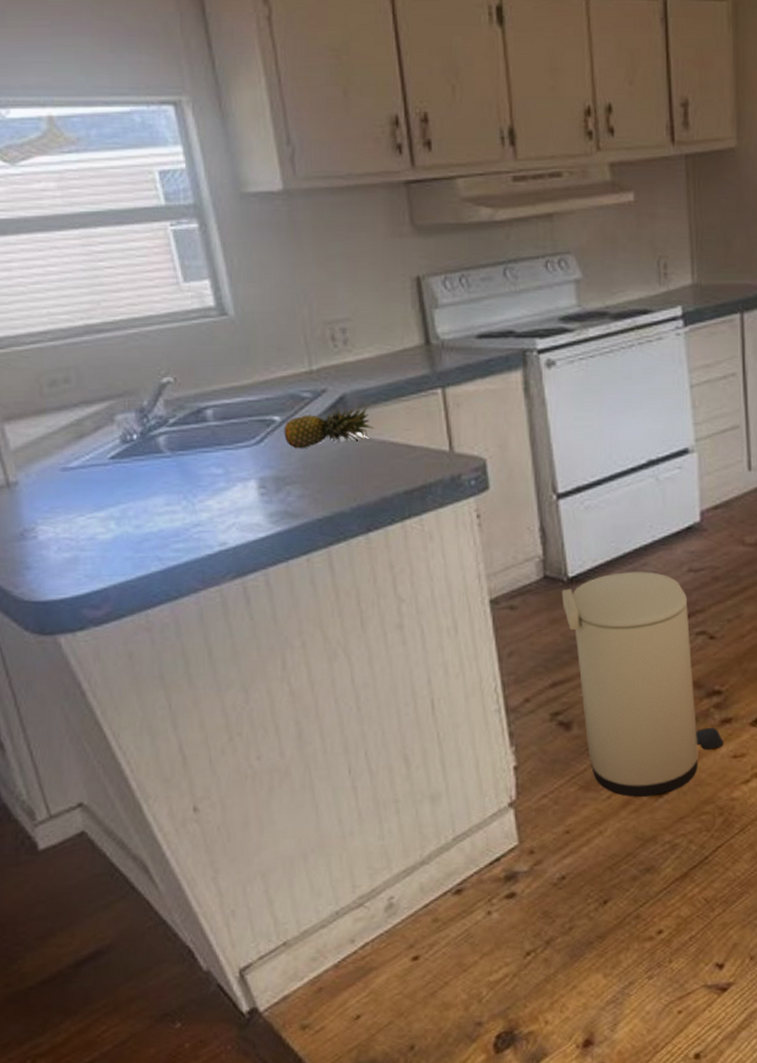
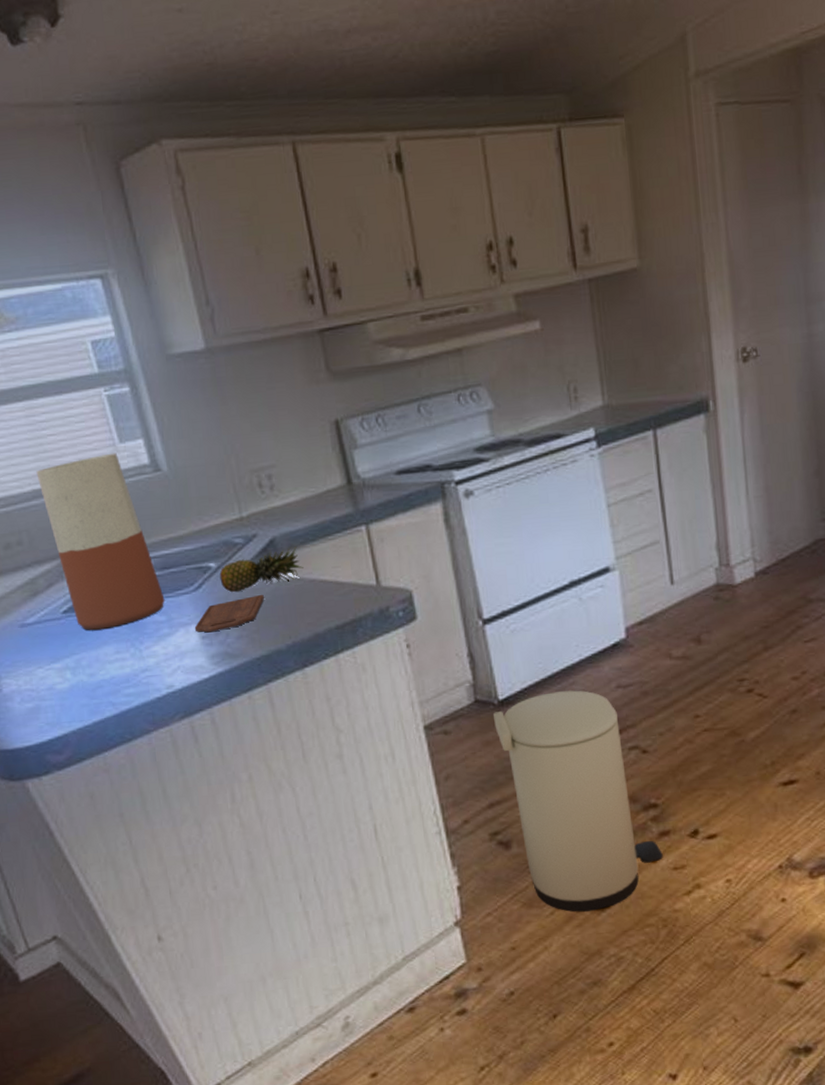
vase: none [90,292,223,479] -> present [36,453,165,630]
cutting board: none [253,452,330,489] -> present [194,594,264,633]

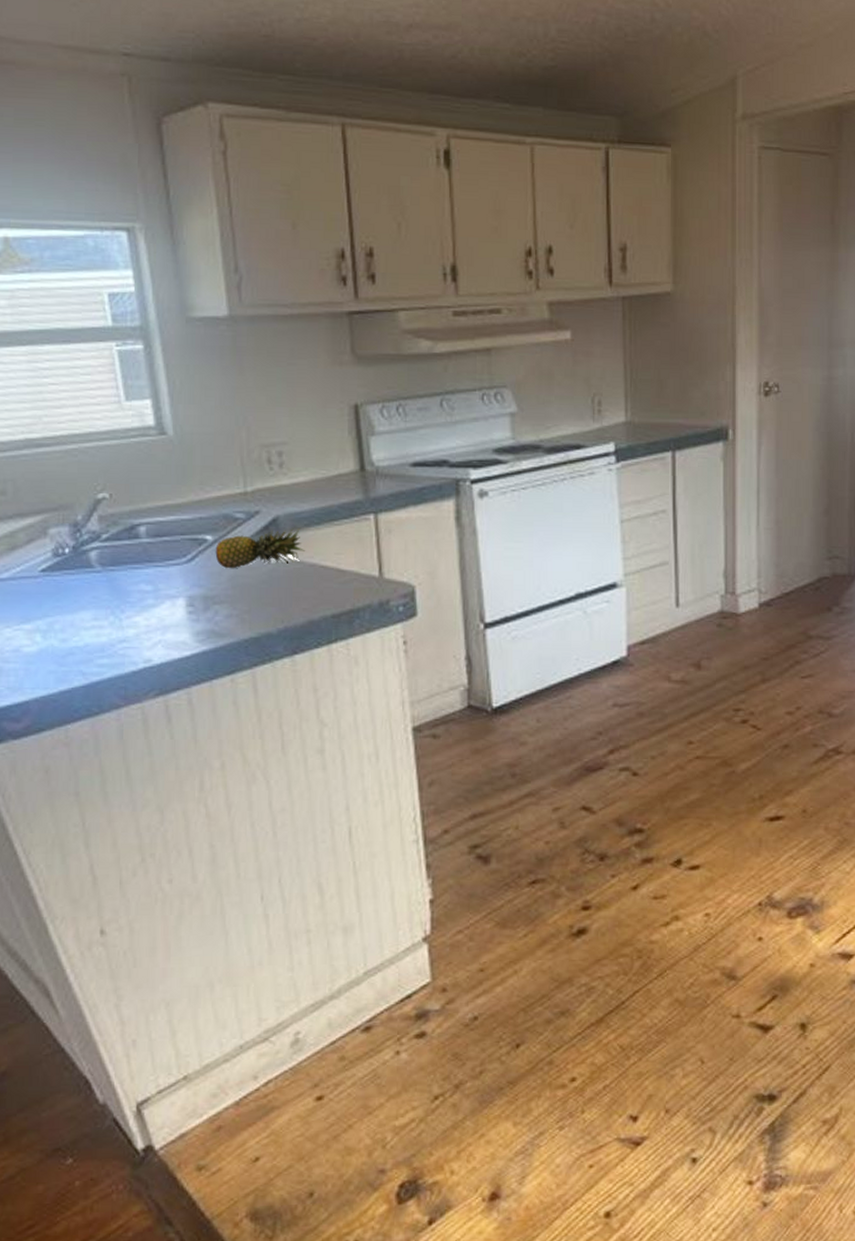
vase: present [36,453,165,630] -> none [31,410,154,593]
cutting board: present [194,594,264,633] -> none [181,573,260,608]
pedal bin: present [492,690,663,912] -> none [484,705,644,936]

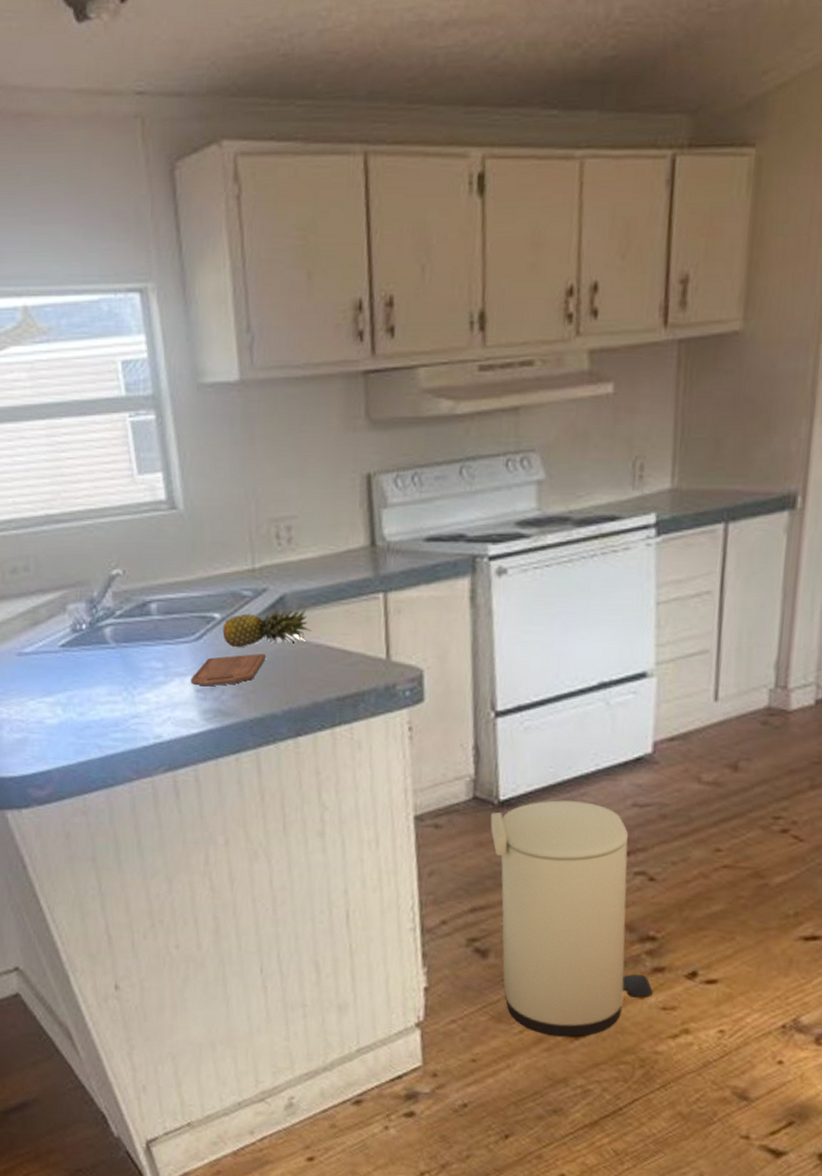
cutting board: none [181,573,260,608] -> present [190,653,266,687]
pedal bin: none [484,705,644,936] -> present [490,800,653,1037]

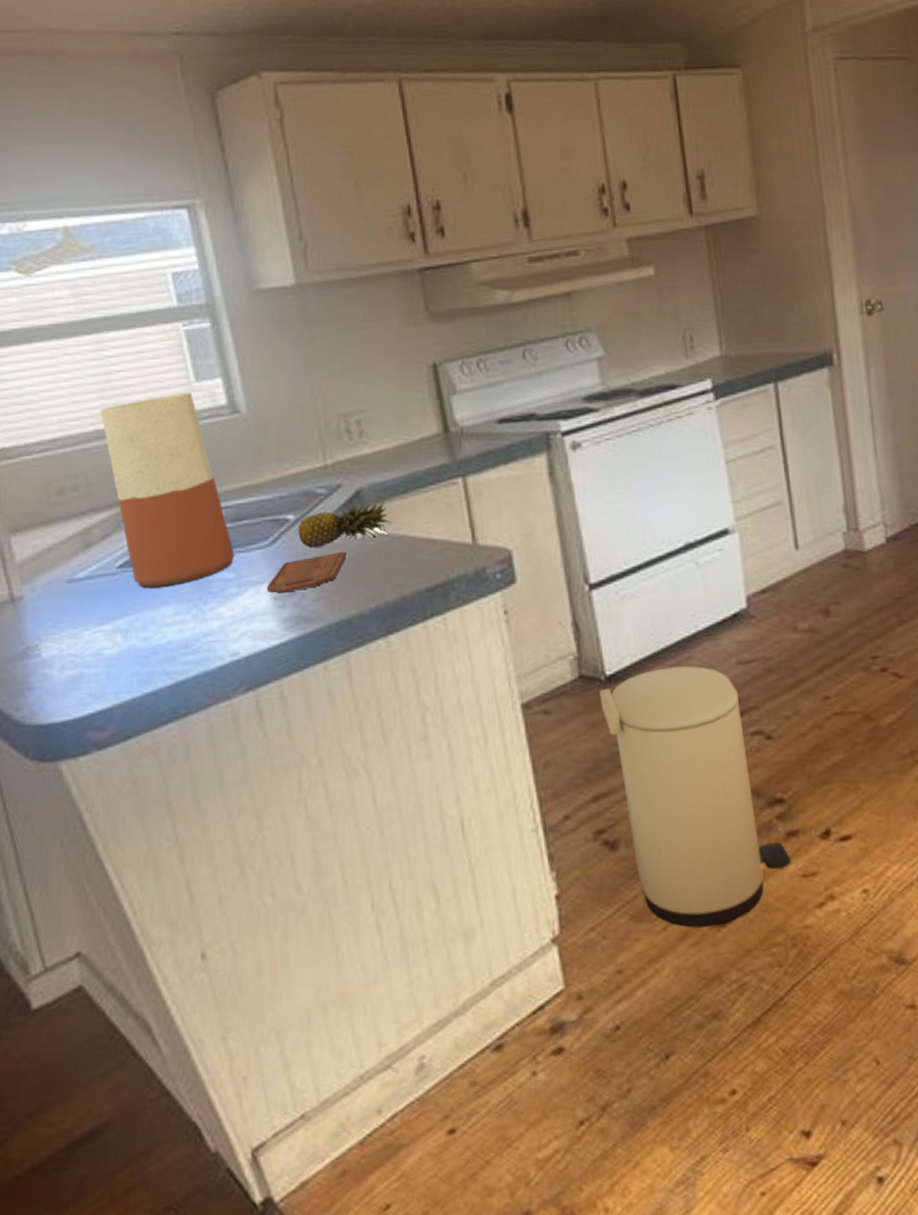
vase: none [51,484,164,668] -> present [100,392,235,588]

